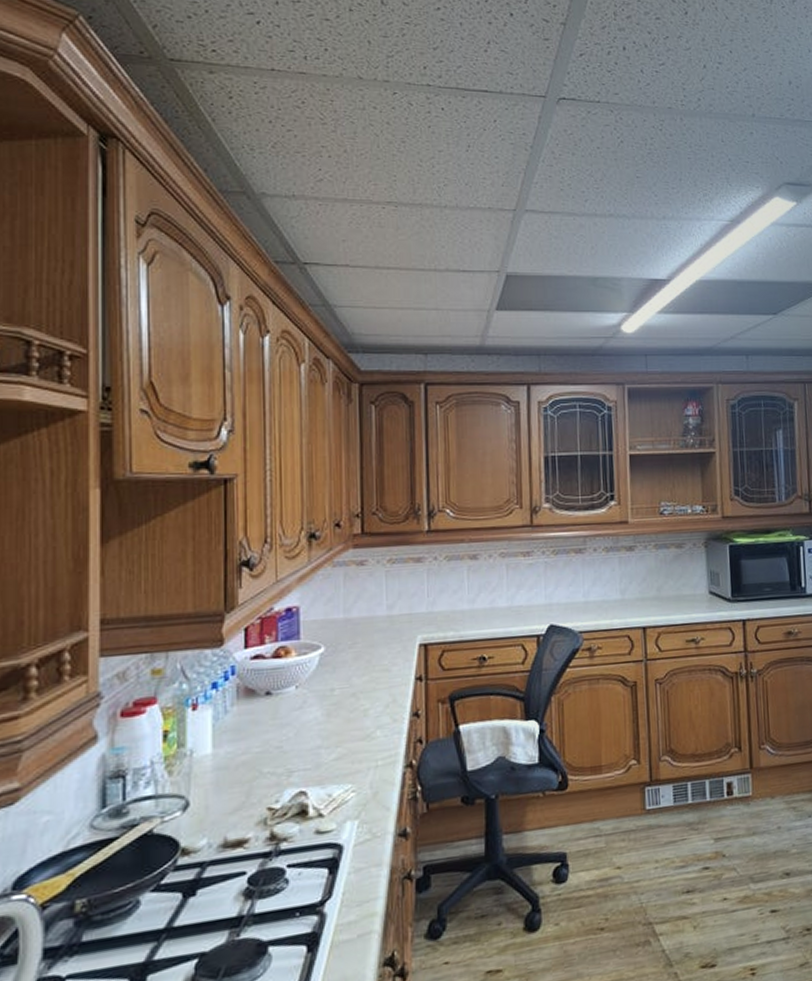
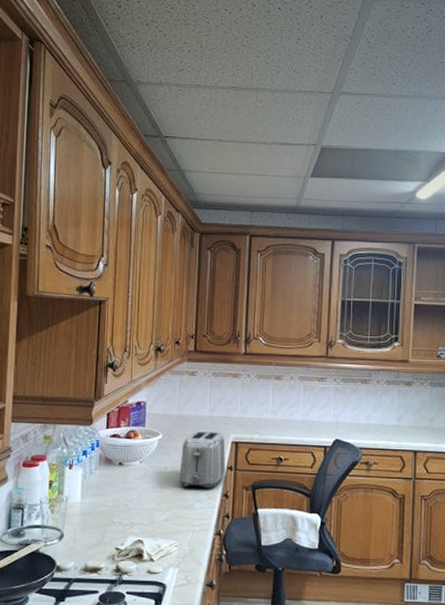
toaster: none [351,633,413,712] -> present [179,430,226,489]

